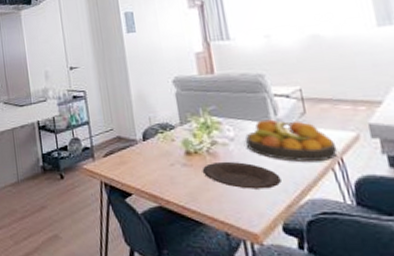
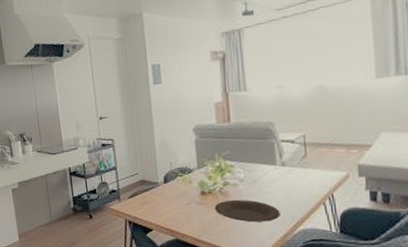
fruit bowl: present [245,119,338,162] -> none [254,162,330,198]

